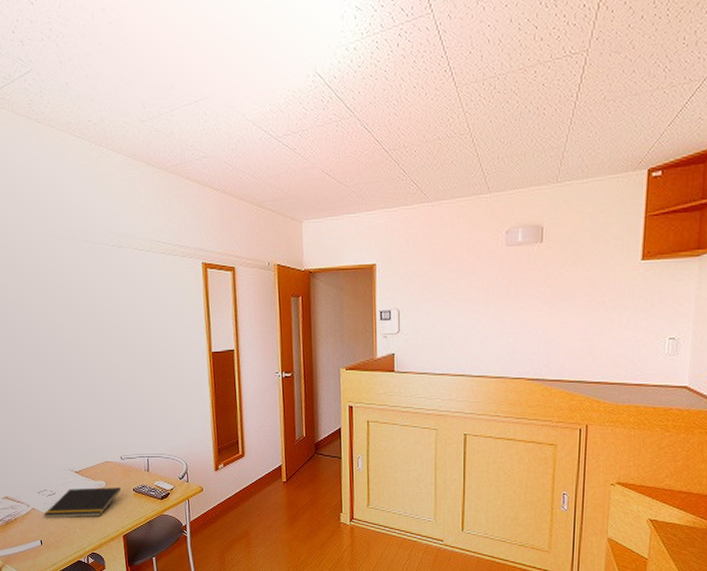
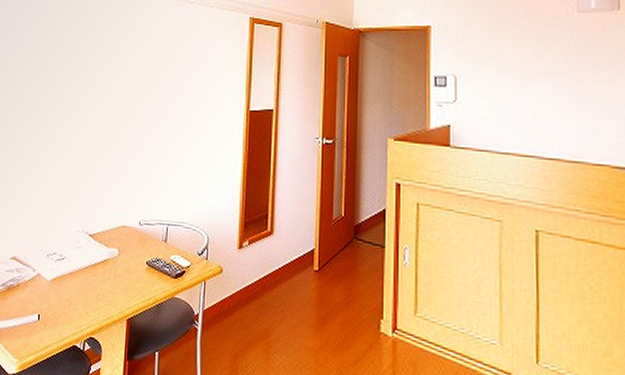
notepad: present [44,487,121,518] -> none [48,254,133,292]

